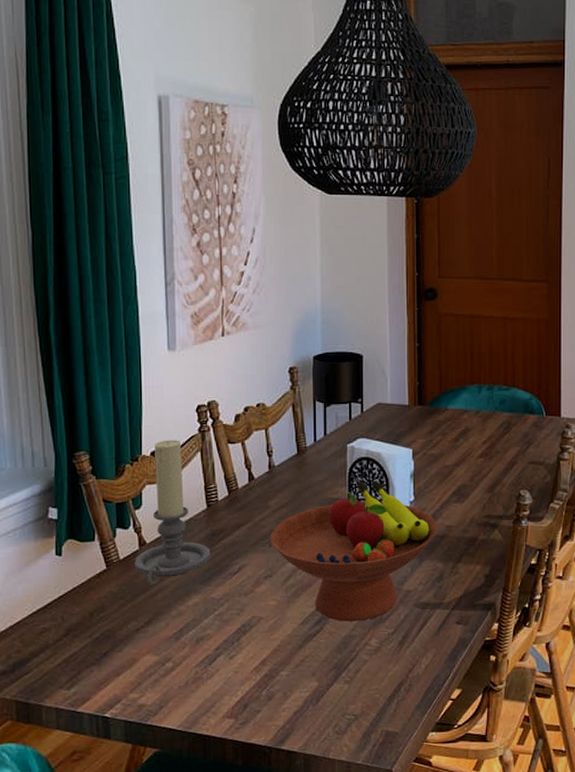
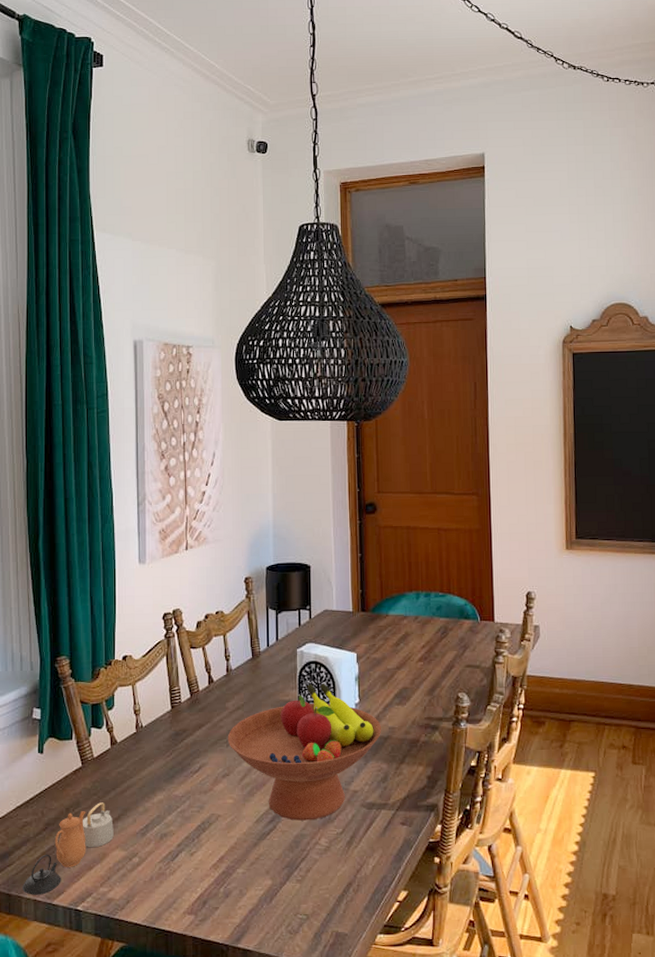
teapot: none [42,606,144,704] -> present [23,802,114,895]
candle holder: present [134,440,211,586] -> none [106,645,174,783]

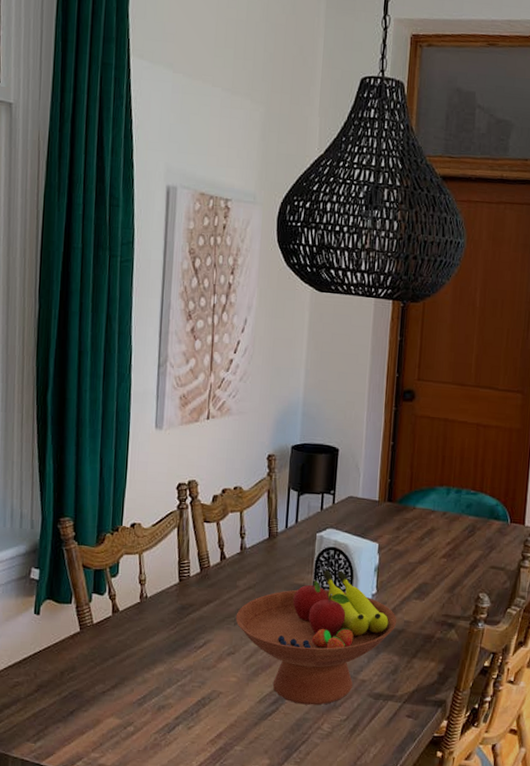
teapot: present [23,802,114,895] -> none [10,669,110,755]

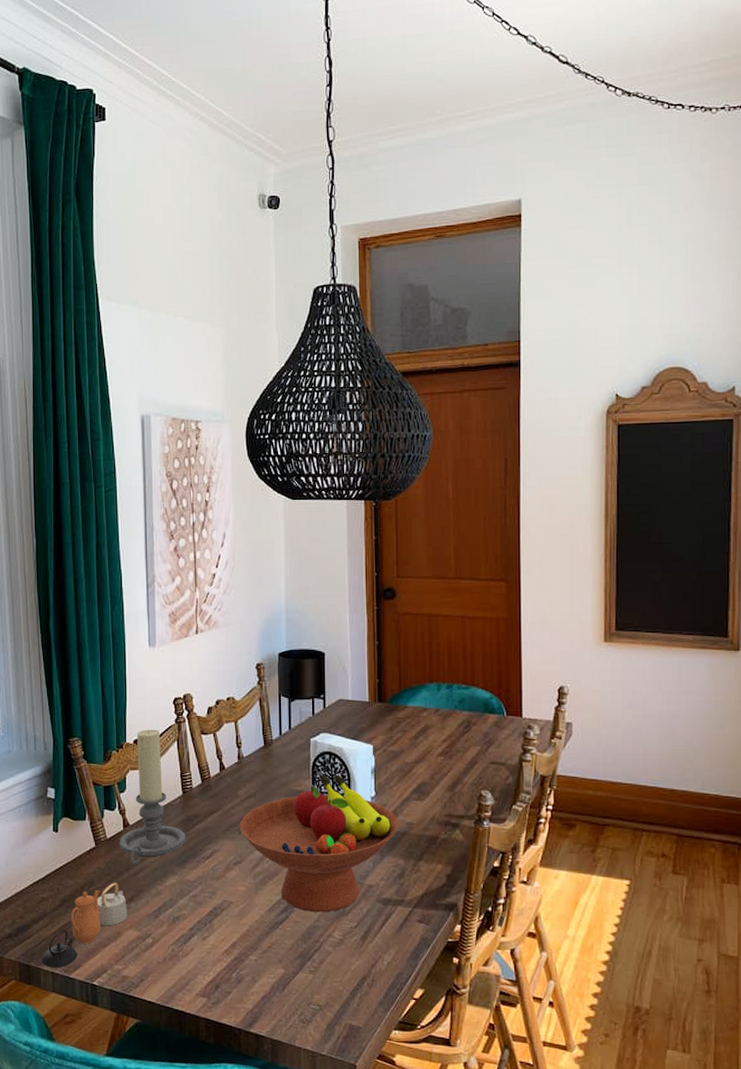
teapot: none [10,669,110,755] -> present [41,883,127,968]
candle holder: none [106,513,179,652] -> present [119,729,186,865]

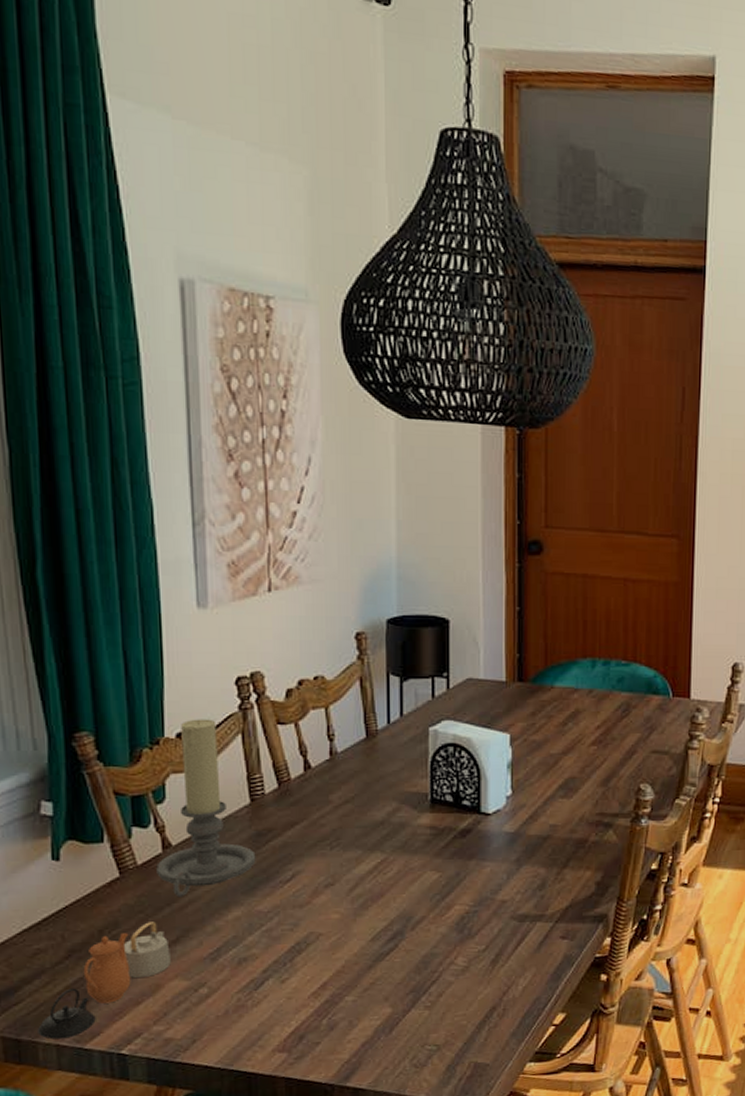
fruit bowl: present [239,774,399,913] -> none [331,771,541,938]

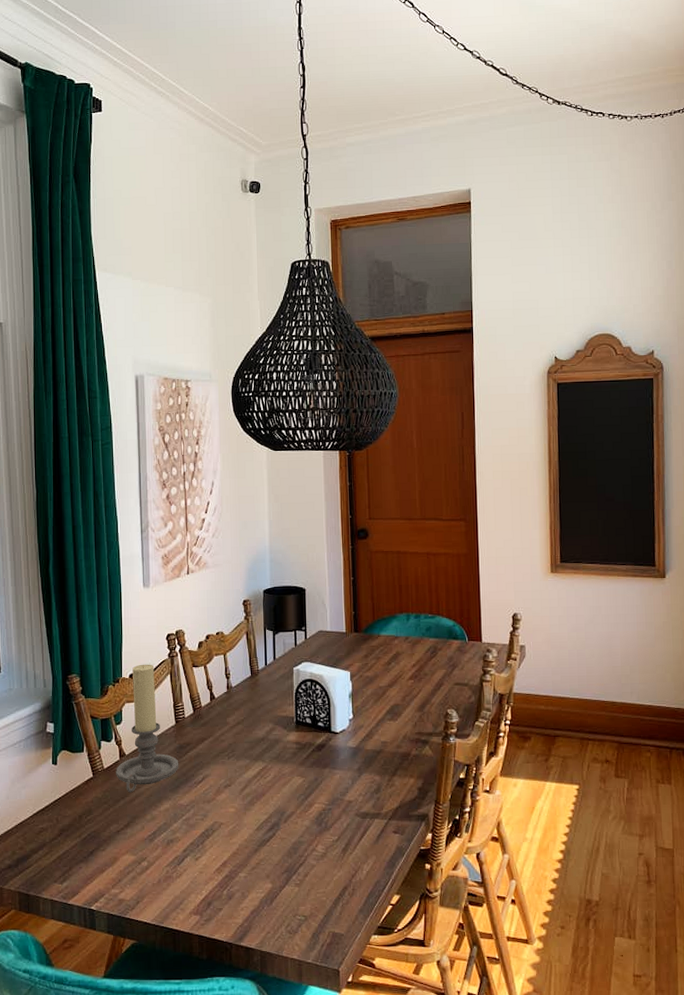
teapot: present [38,922,171,1040] -> none [40,810,124,896]

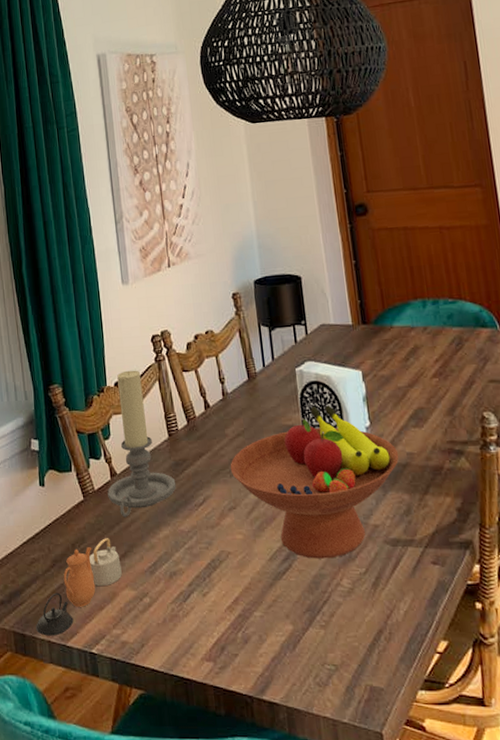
teapot: none [40,810,124,896] -> present [36,538,122,636]
fruit bowl: none [229,700,375,829] -> present [230,405,399,559]

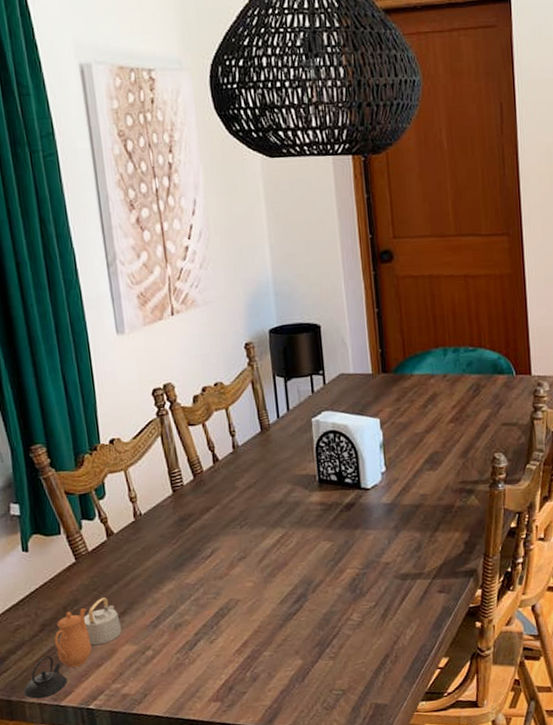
candle holder: present [107,370,176,518] -> none [103,426,182,576]
fruit bowl: present [230,405,399,559] -> none [240,453,413,598]

